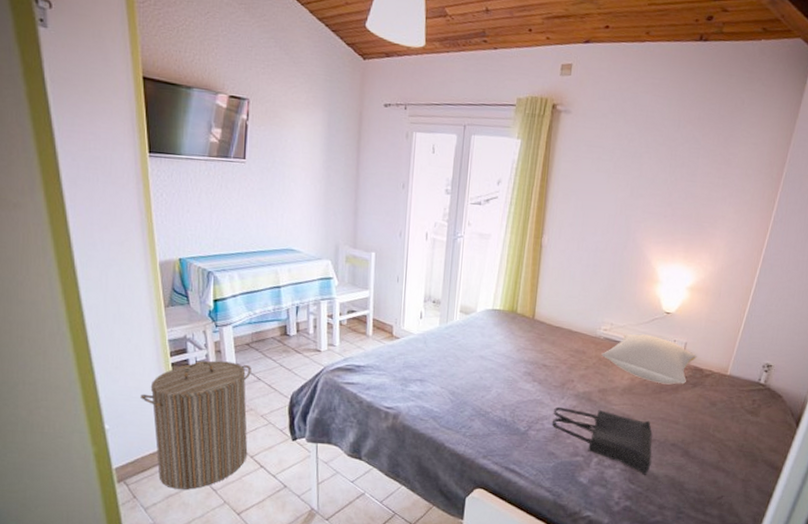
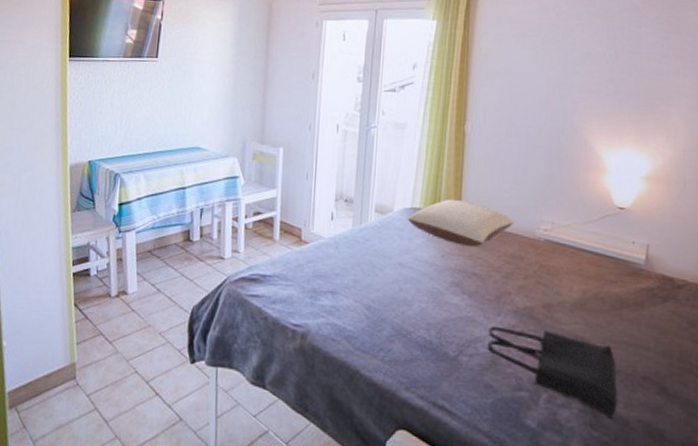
laundry hamper: present [140,360,251,489] -> none [40,270,152,420]
pillow: none [488,302,580,344] -> present [407,198,514,248]
pillow: present [601,334,697,385] -> none [543,234,664,299]

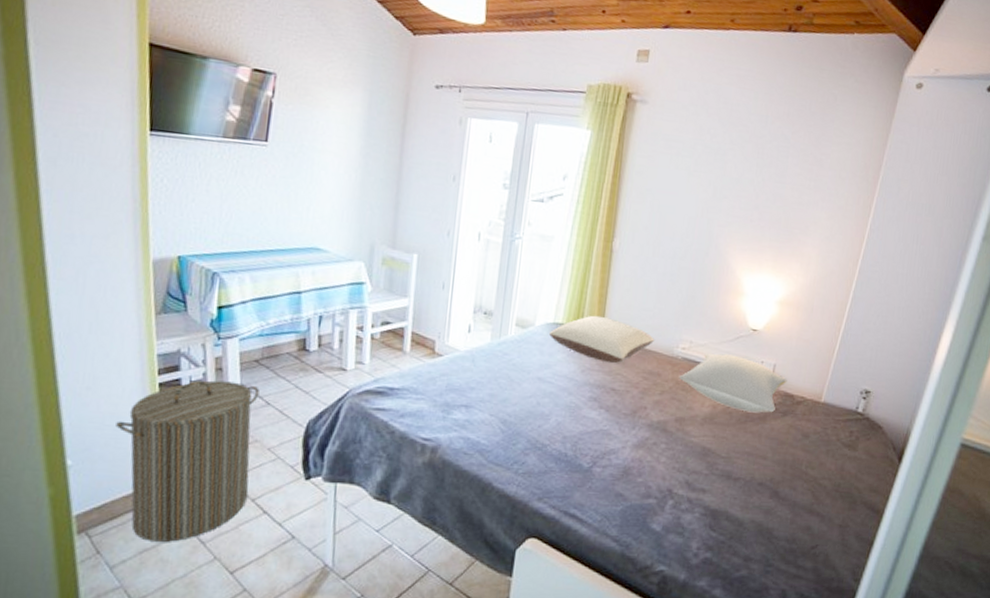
laundry hamper: none [40,270,152,420] -> present [116,380,260,542]
tote bag: present [487,325,618,419] -> none [620,438,737,520]
pillow: none [543,234,664,299] -> present [679,353,787,413]

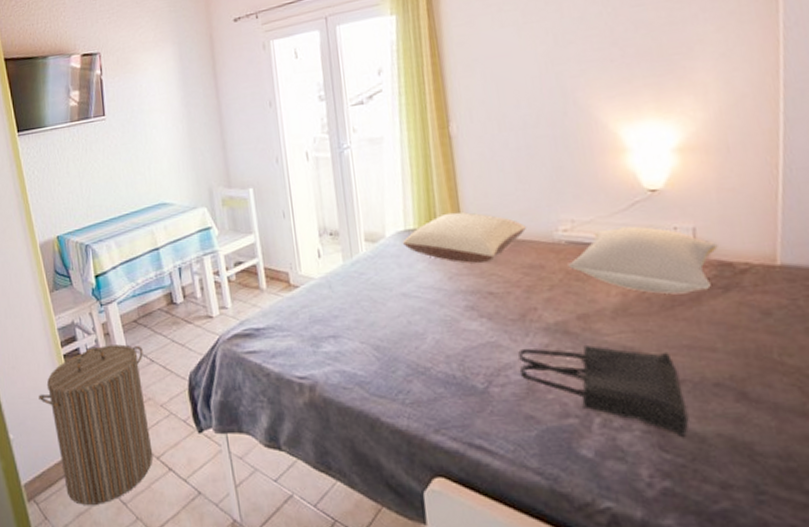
tote bag: none [620,438,737,520] -> present [518,344,689,436]

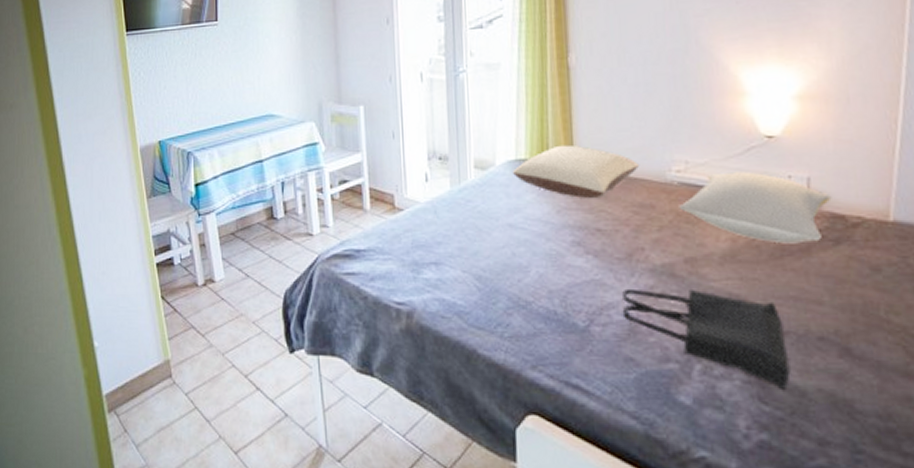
laundry hamper: present [38,344,154,505] -> none [127,257,241,420]

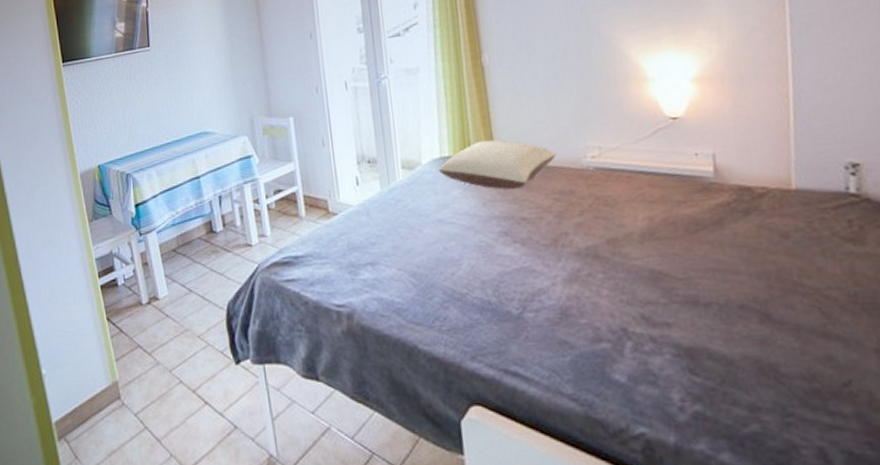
tote bag: present [622,288,791,389] -> none [551,268,717,359]
pillow: present [679,172,832,244] -> none [596,152,737,218]

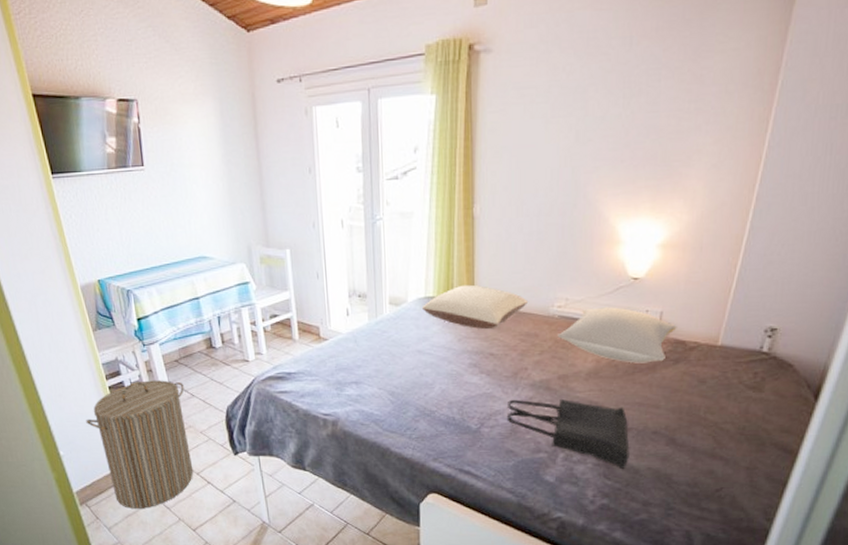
laundry hamper: none [73,274,189,443] -> present [86,380,194,508]
tote bag: none [551,268,717,359] -> present [506,398,630,469]
pillow: none [596,152,737,218] -> present [557,307,677,363]

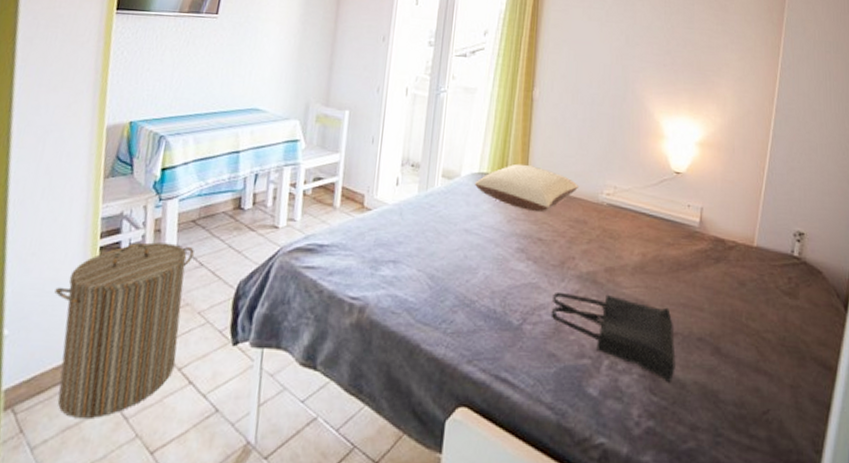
pillow: present [557,307,677,363] -> none [605,198,716,260]

